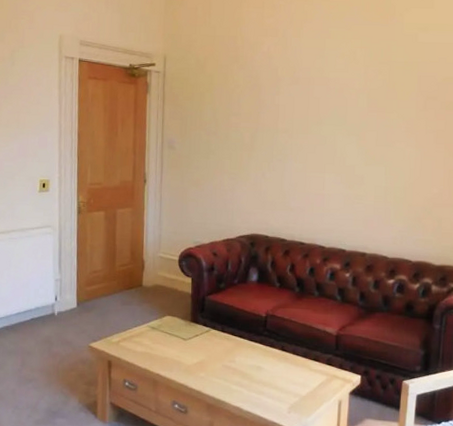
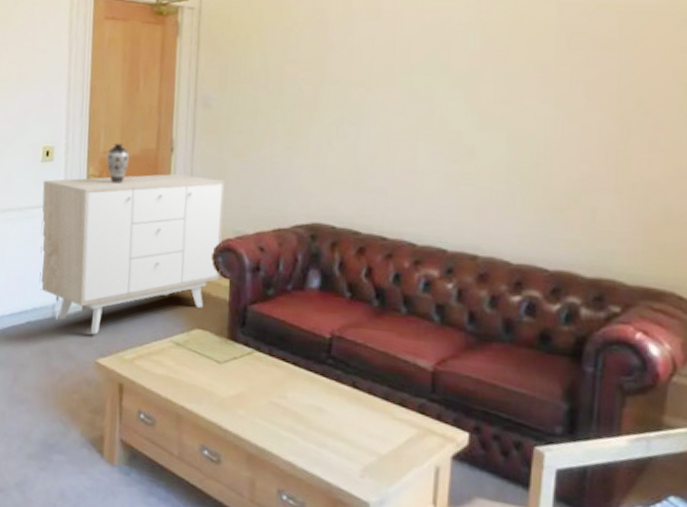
sideboard: none [40,199,187,325] -> present [39,173,225,335]
decorative vase: none [93,176,112,208] -> present [106,143,130,184]

